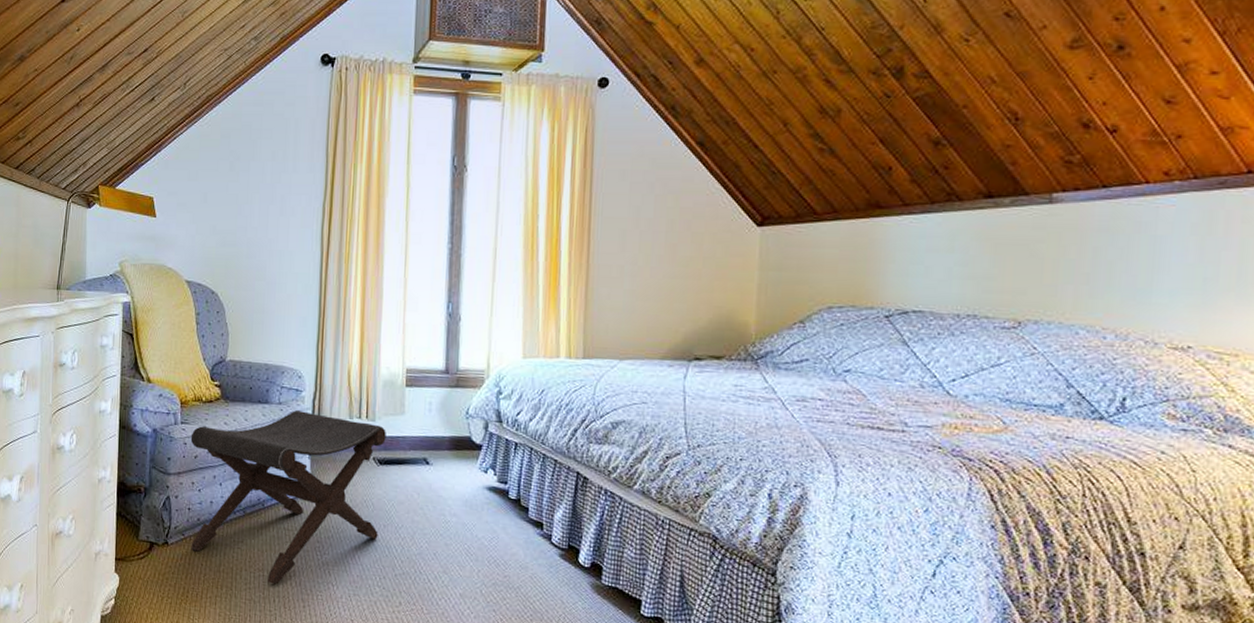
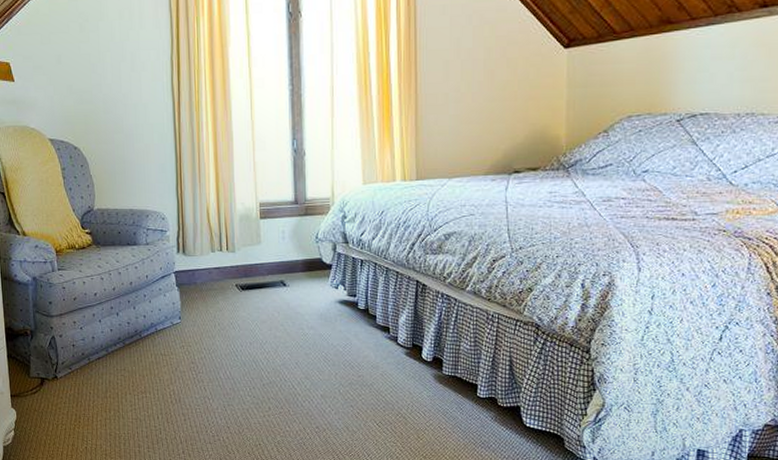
footstool: present [190,410,386,585] -> none [68,249,246,403]

